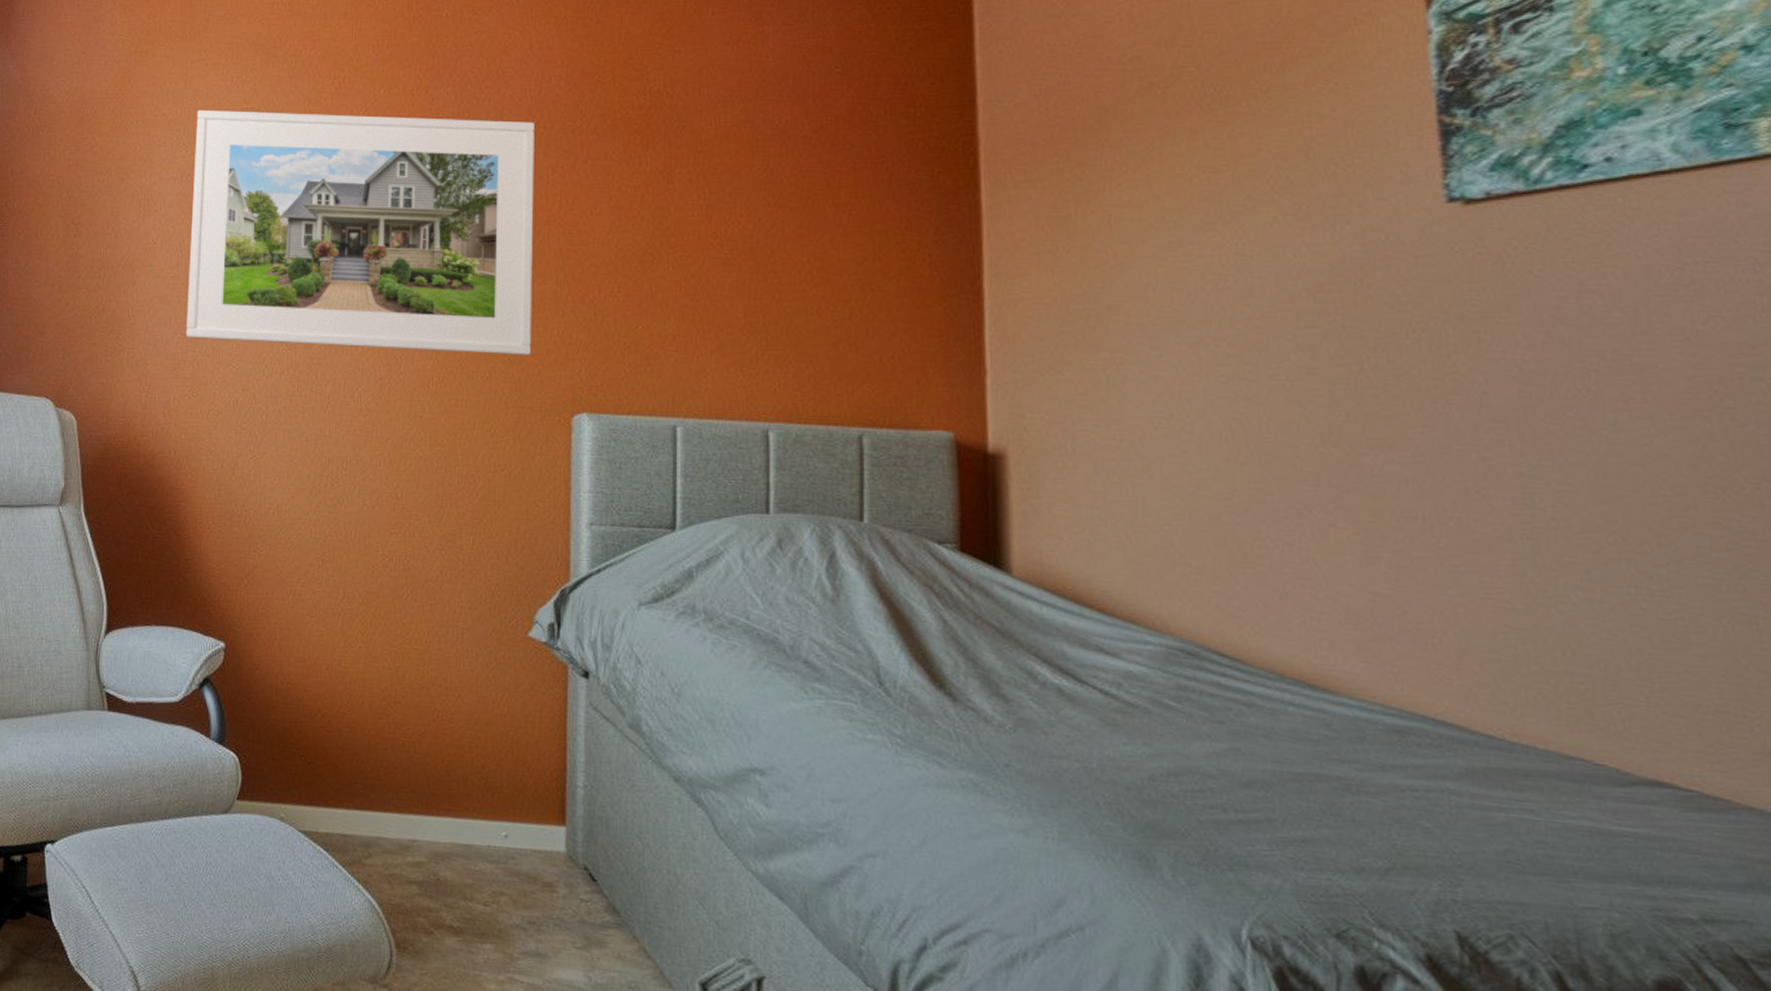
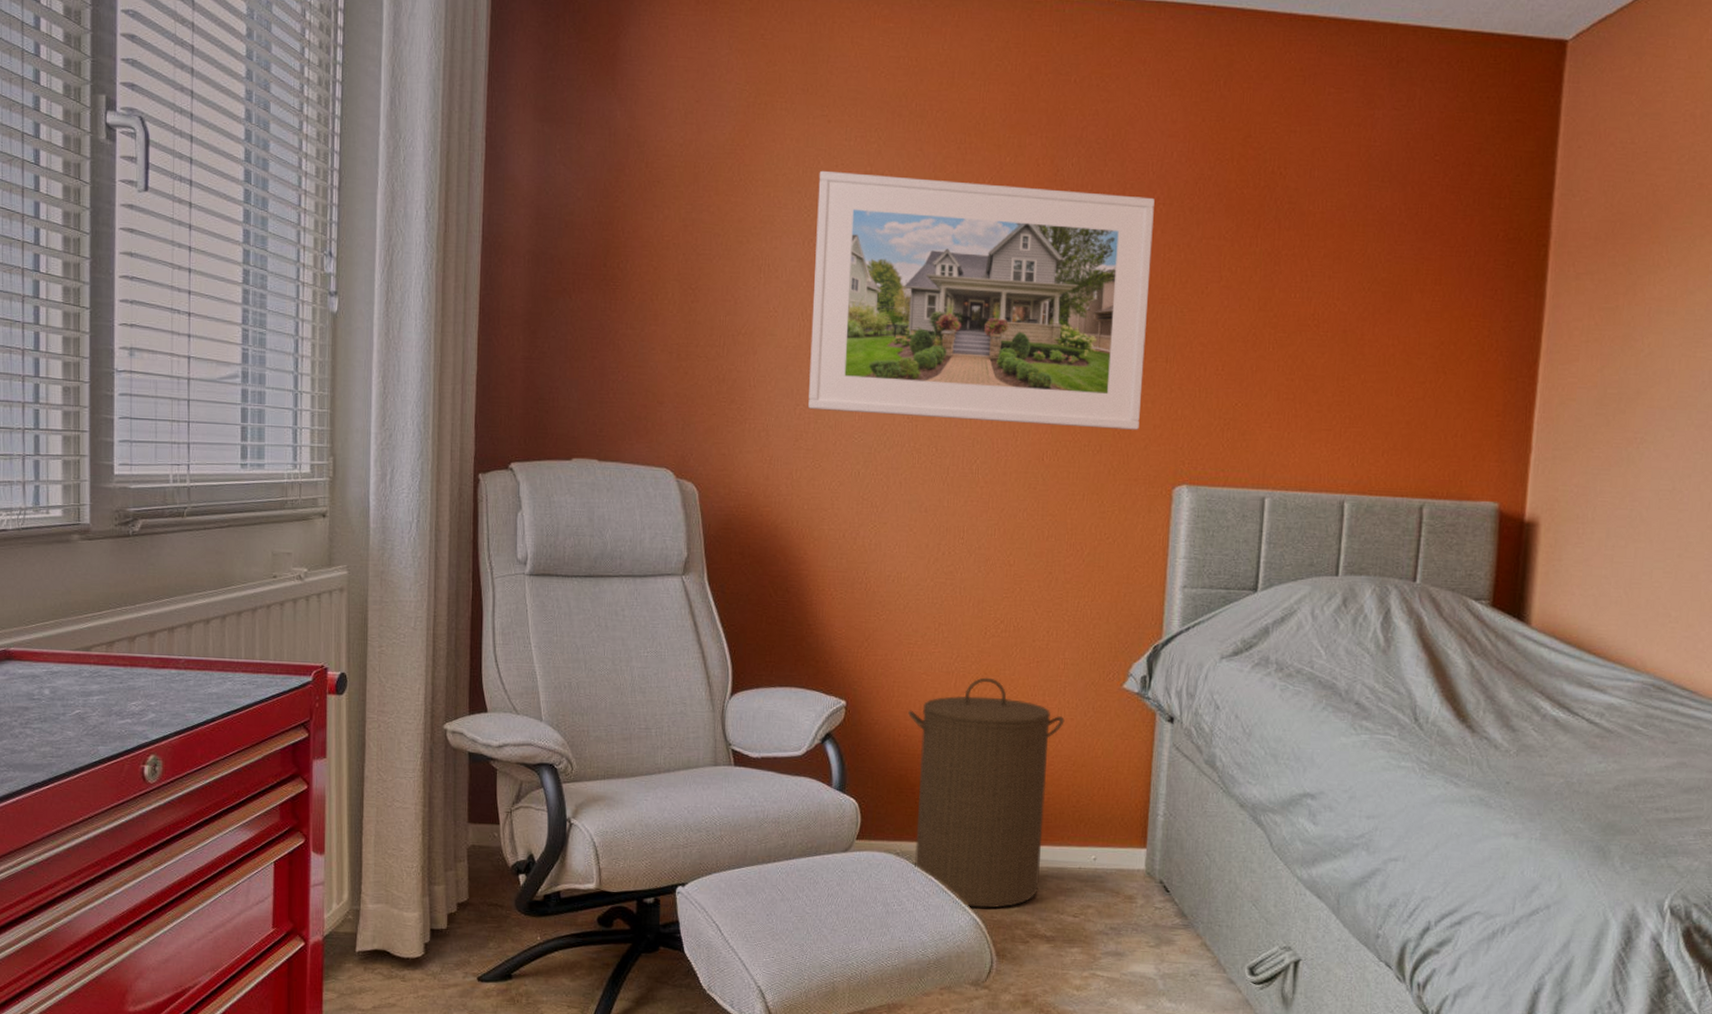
laundry hamper: none [292,620,464,890] -> present [908,677,1065,908]

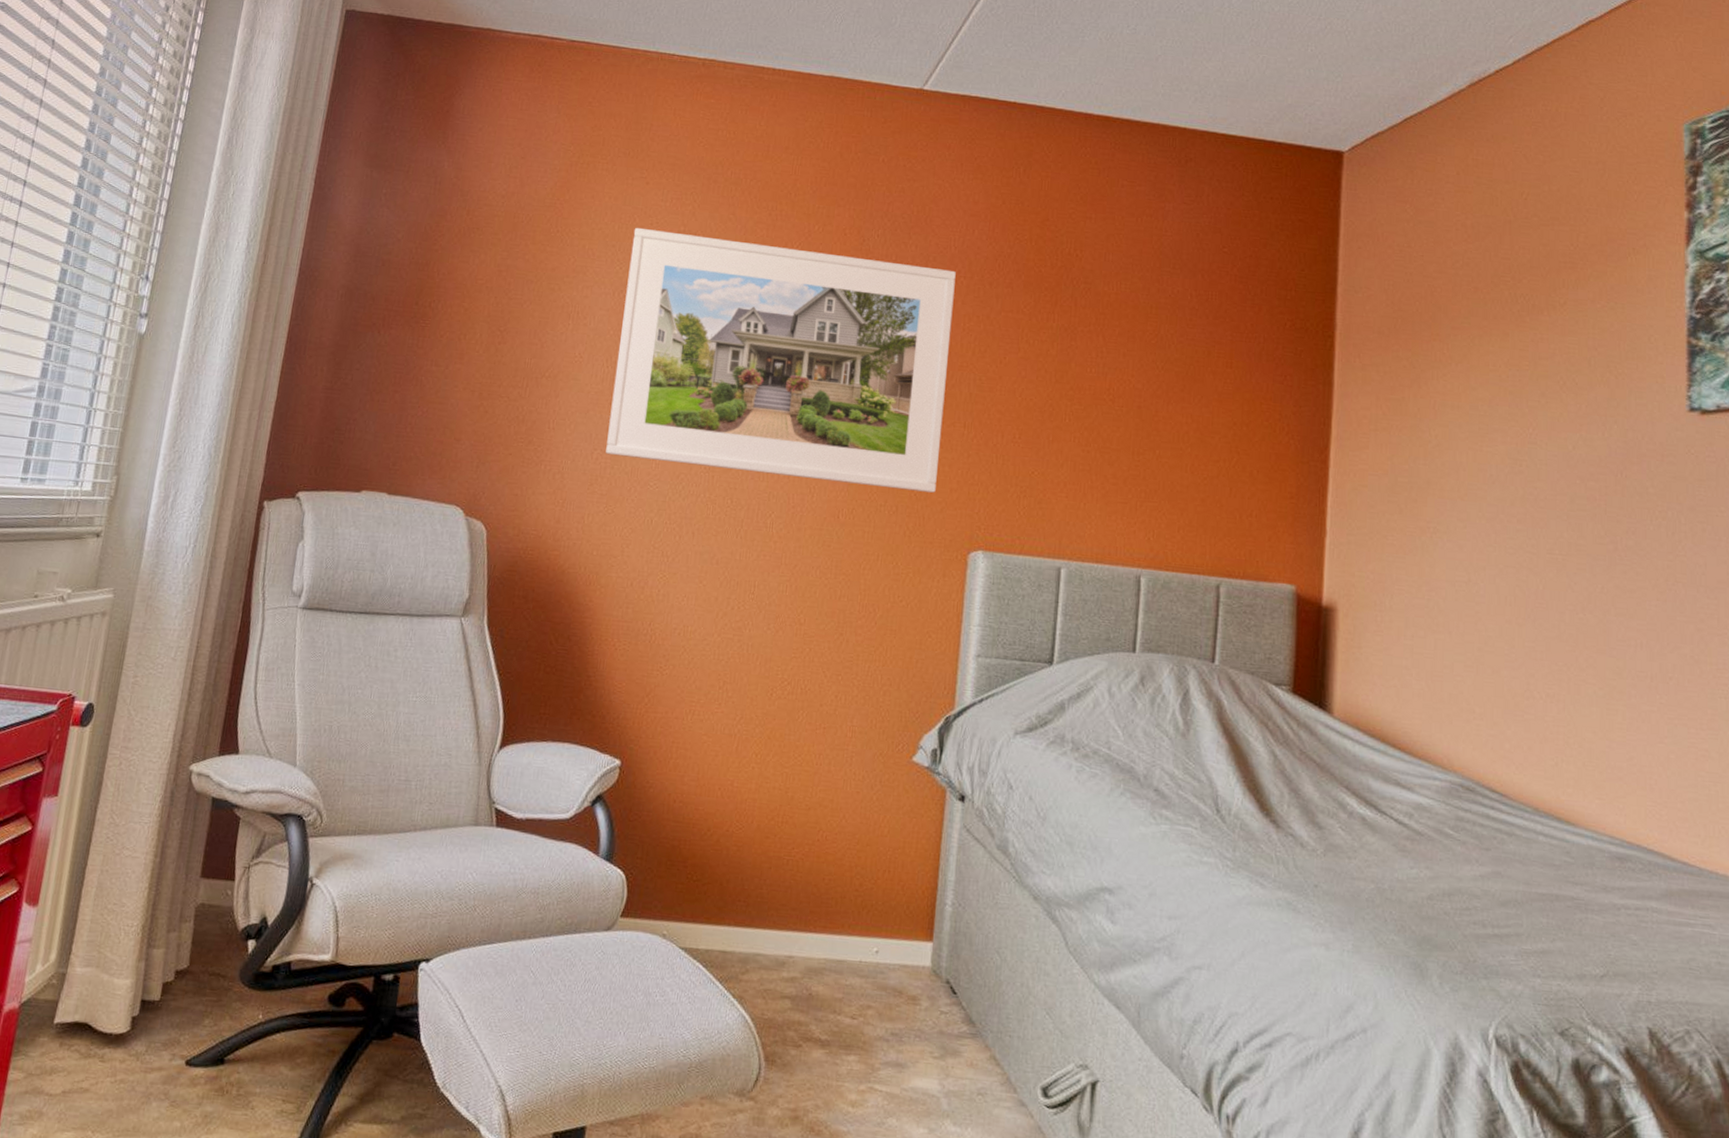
laundry hamper: present [908,677,1065,908] -> none [682,742,850,1004]

